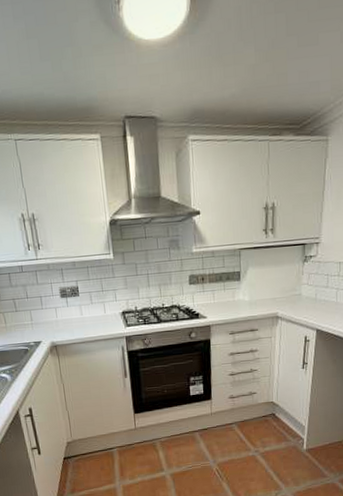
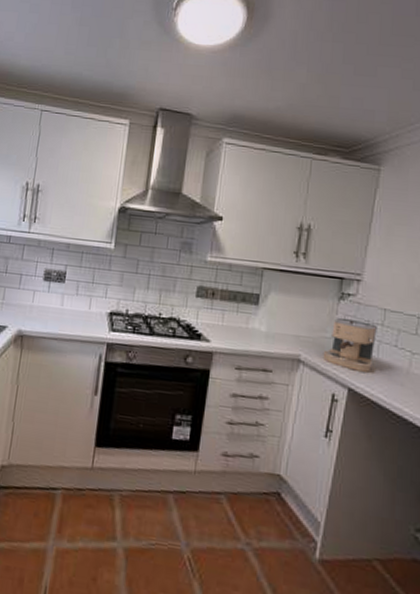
coffee maker: none [295,276,335,316] -> present [322,317,377,373]

